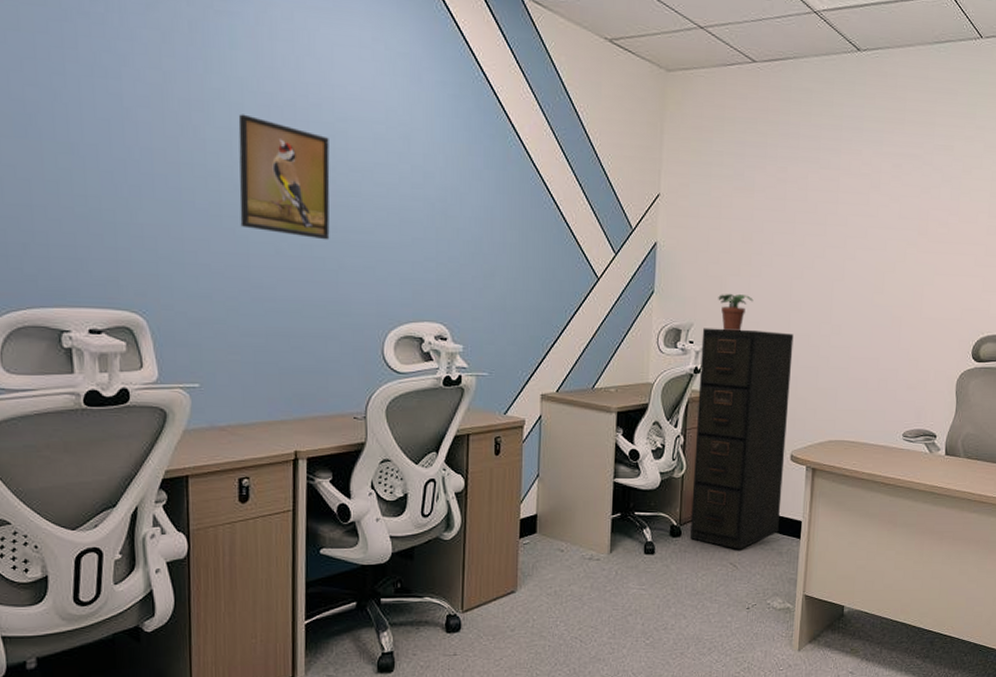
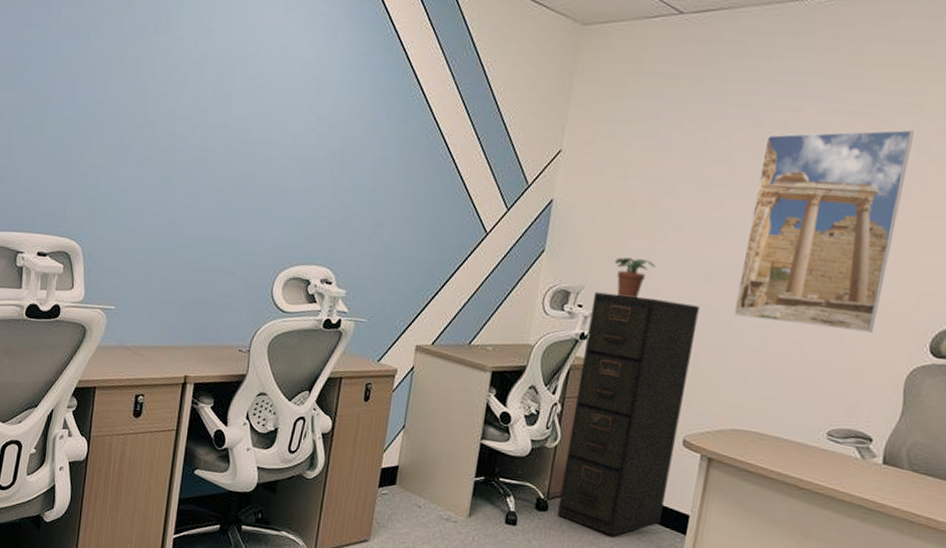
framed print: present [238,114,330,240] -> none [166,70,249,184]
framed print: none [822,168,947,345] -> present [733,129,914,332]

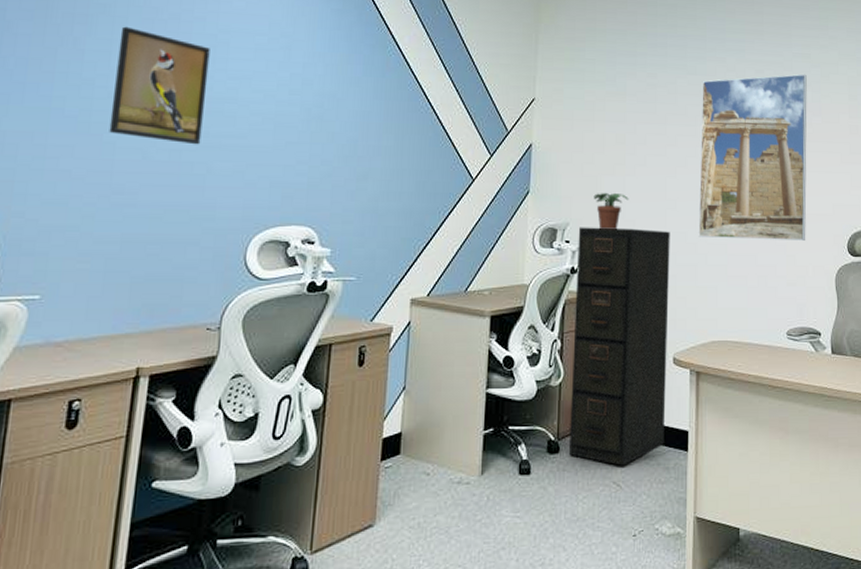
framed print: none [166,70,249,184] -> present [109,26,210,145]

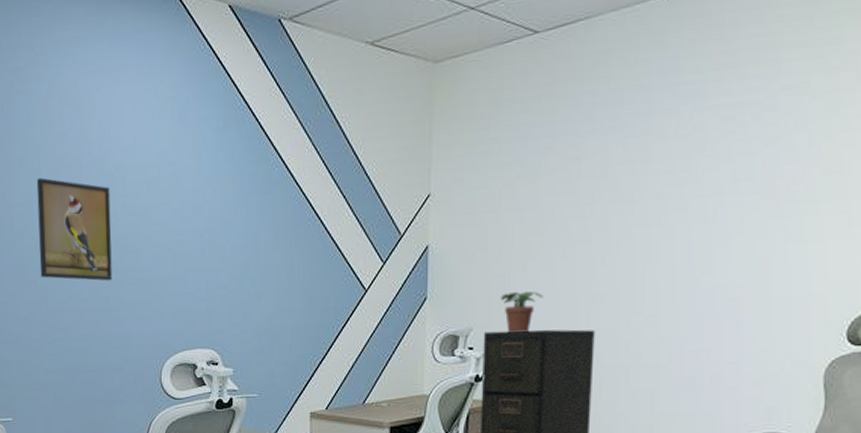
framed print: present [698,74,807,240] -> none [631,111,802,334]

